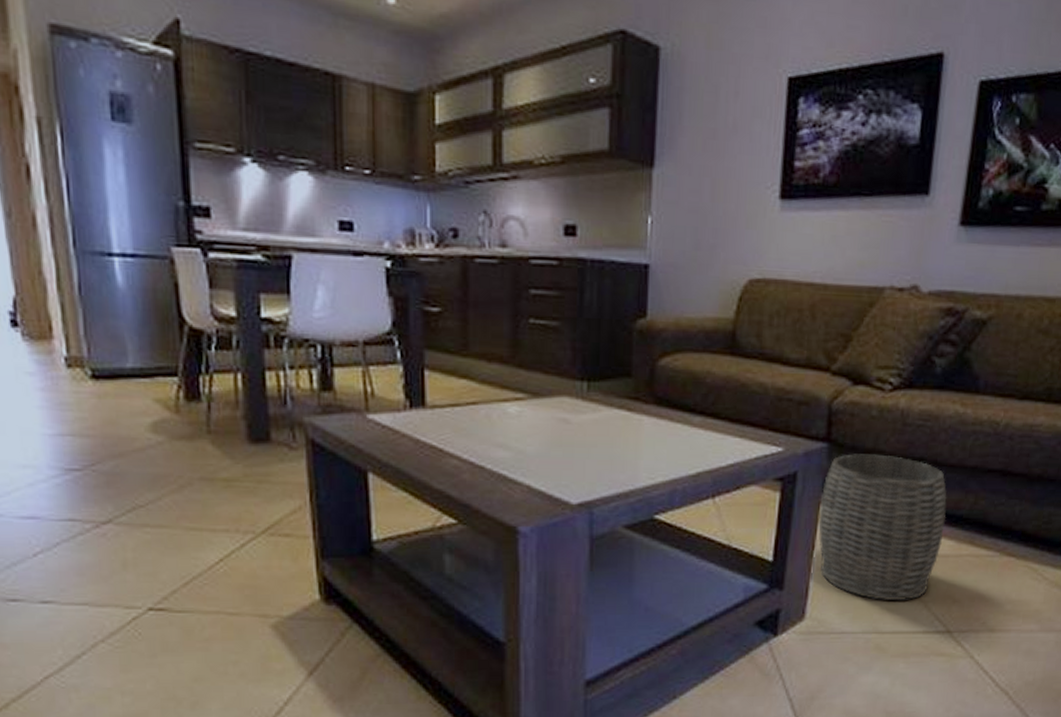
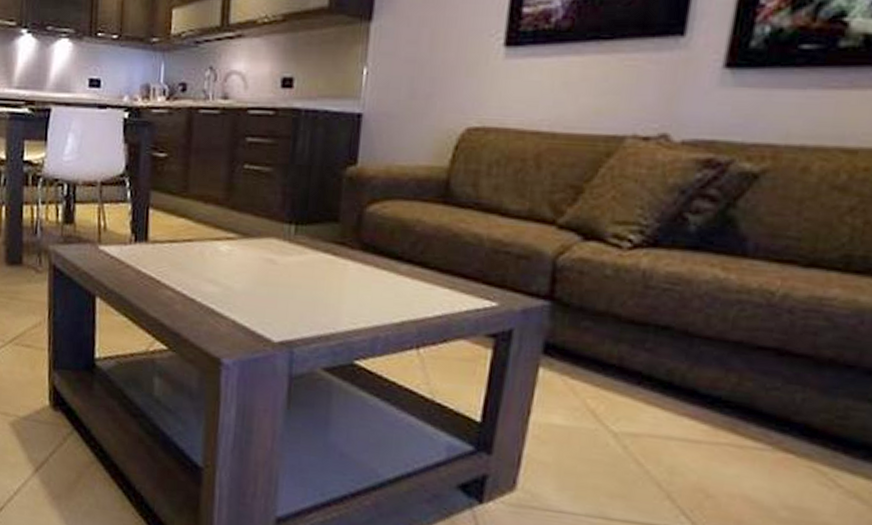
woven basket: present [818,454,947,600] -> none [536,315,701,488]

